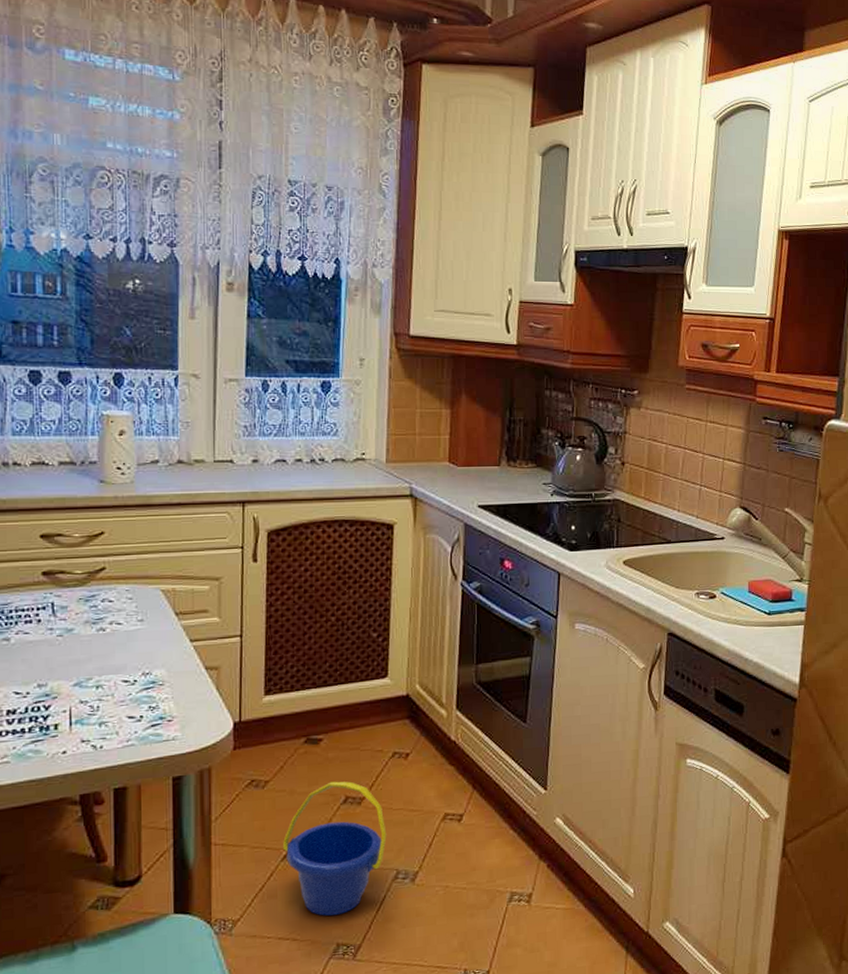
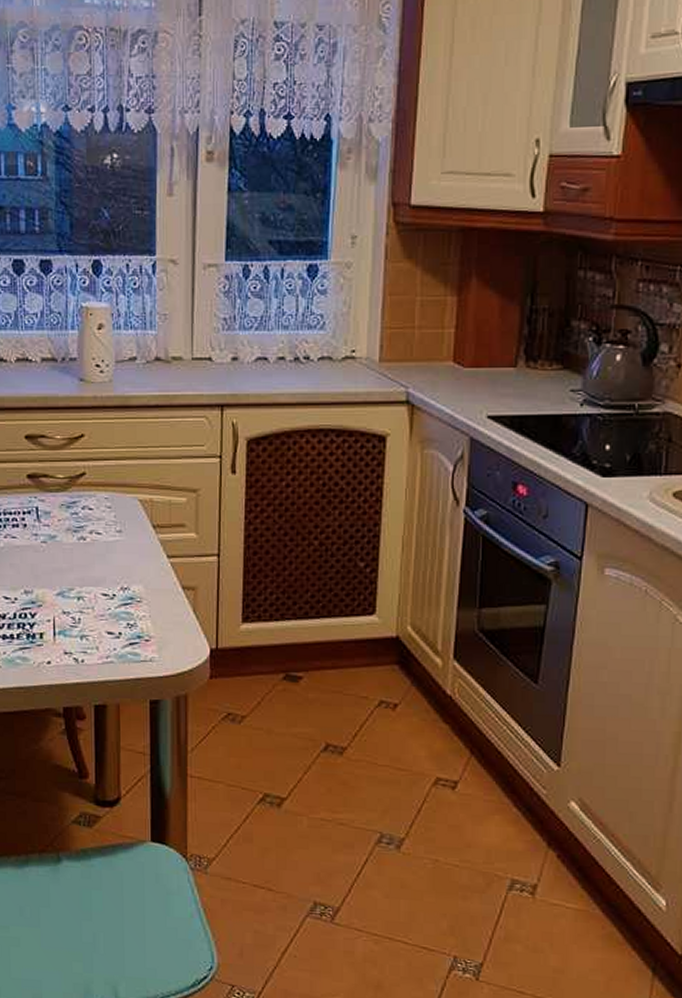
bucket: present [283,781,387,916] -> none [260,725,370,871]

